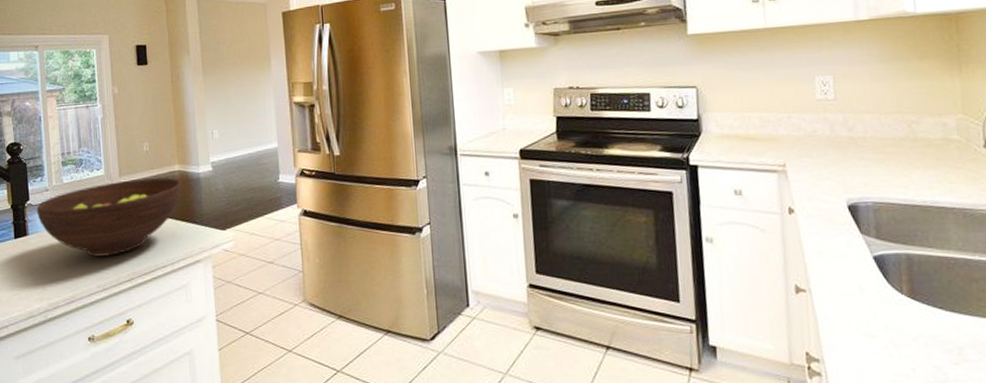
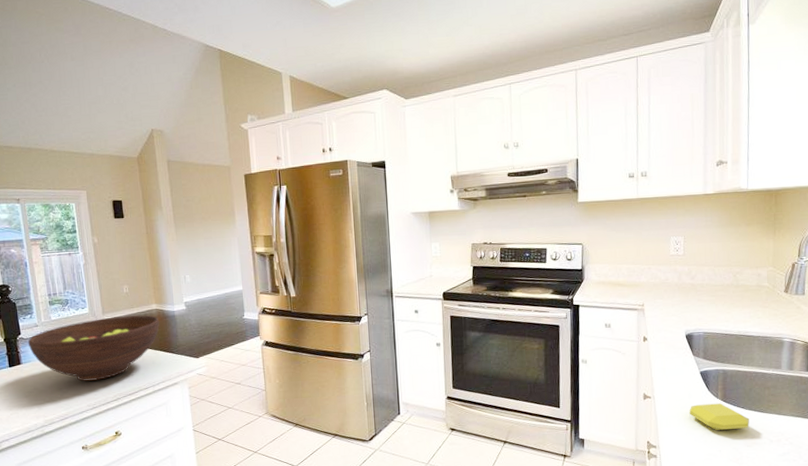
soap bar: none [862,301,954,339] -> present [689,403,749,430]

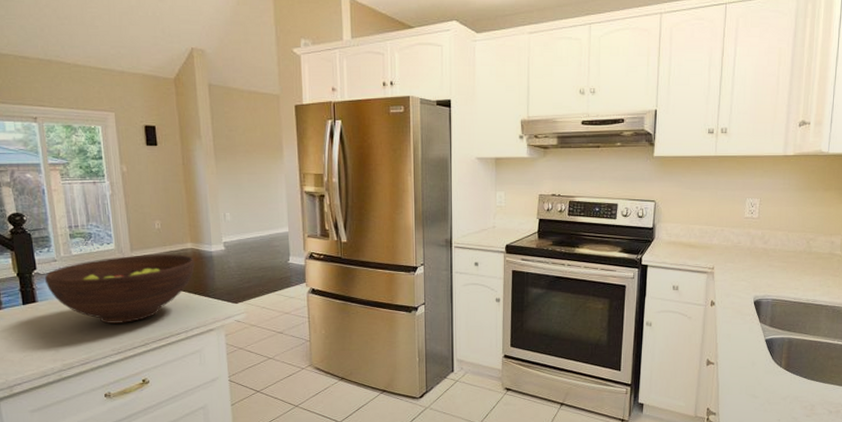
soap bar: present [689,403,749,430] -> none [751,372,811,399]

